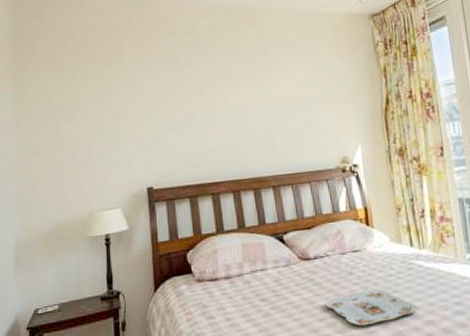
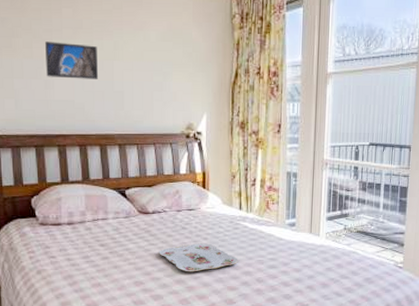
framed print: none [196,90,247,127] -> present [45,41,98,79]

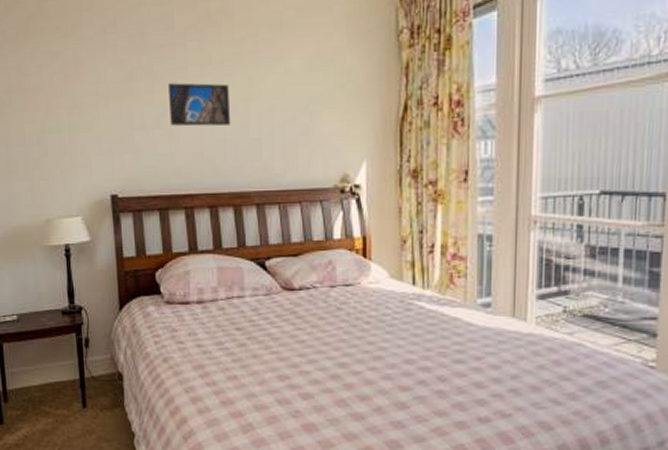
serving tray: present [159,243,238,272] -> none [308,328,411,366]

